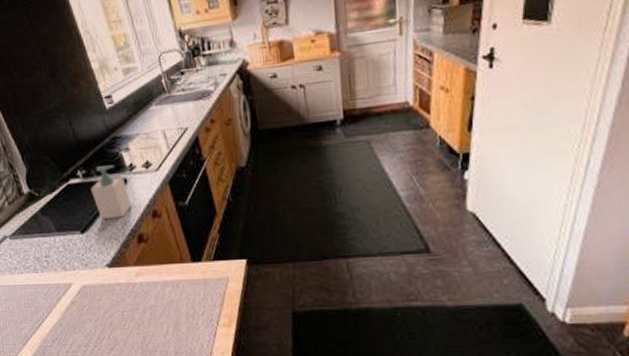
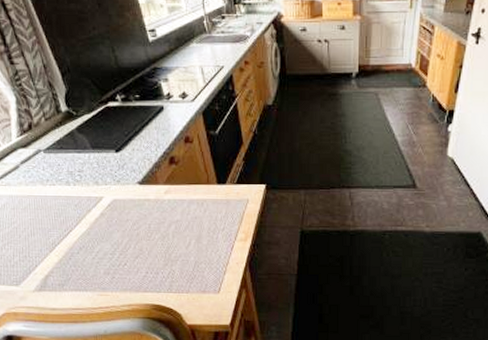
soap bottle: present [90,165,132,219] -> none [128,93,167,141]

